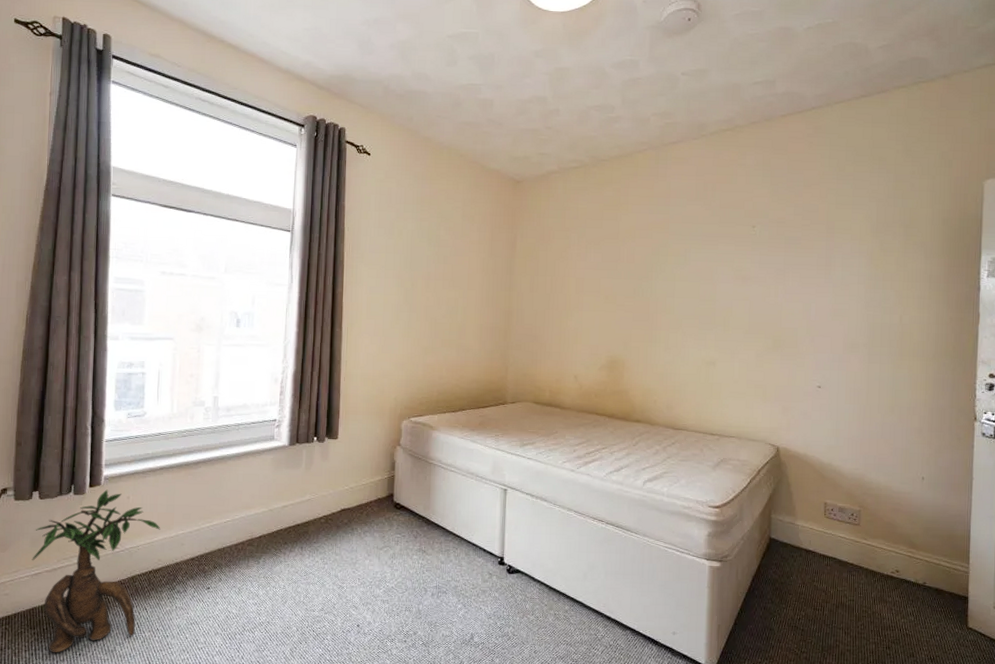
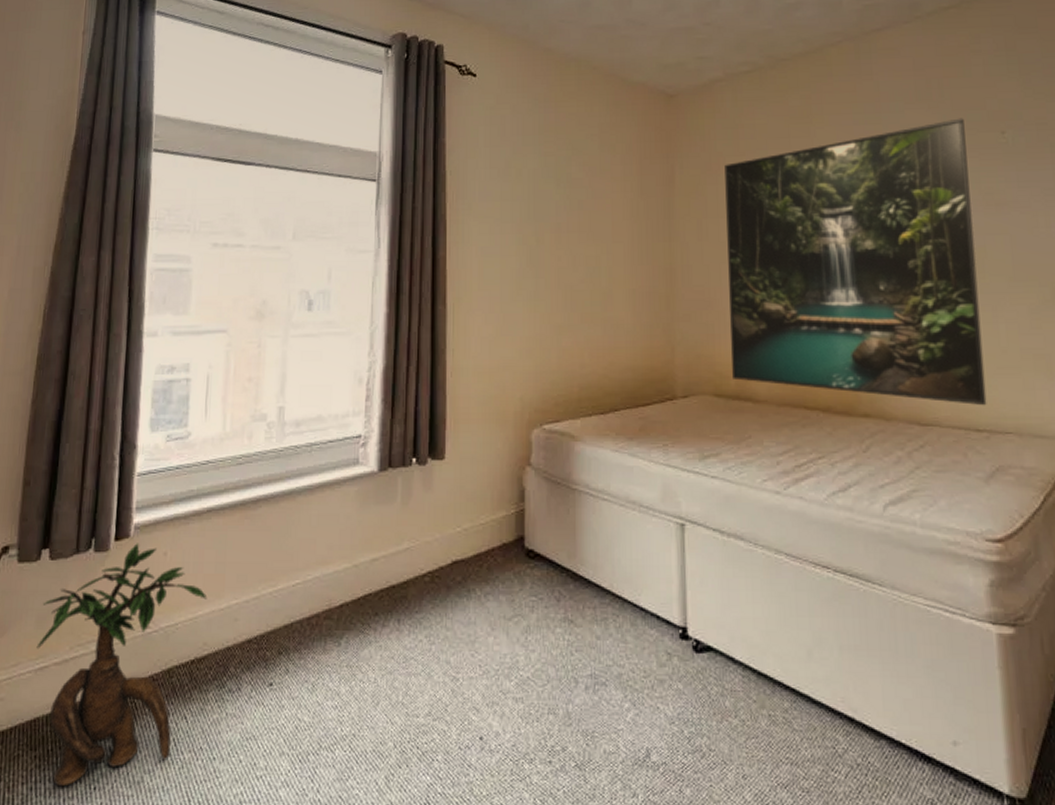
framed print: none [548,214,728,418] -> present [725,118,987,406]

